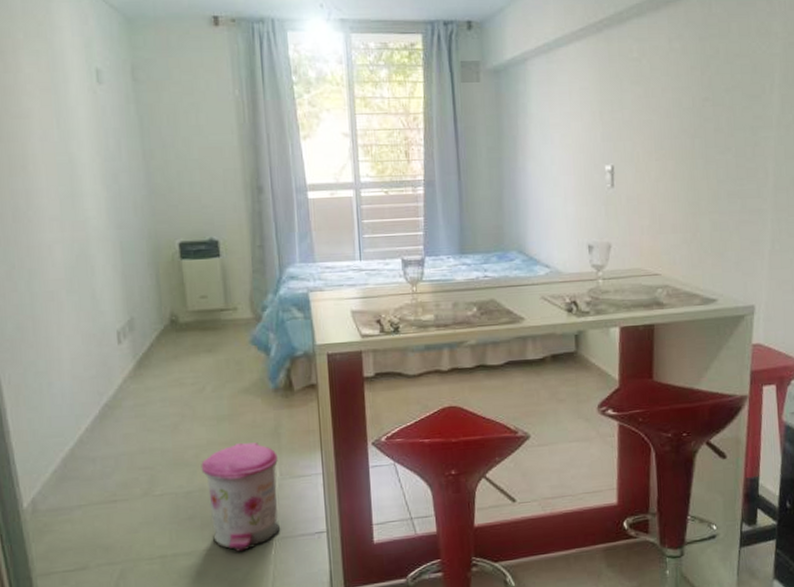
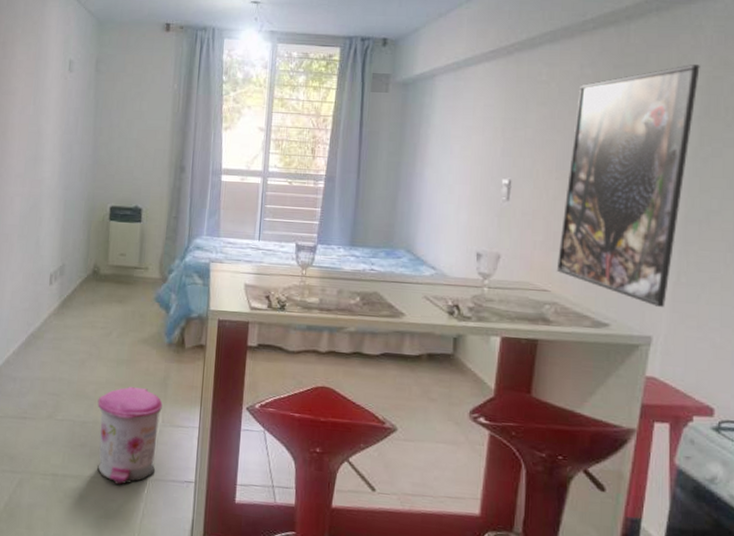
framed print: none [665,32,777,276] -> present [557,65,700,307]

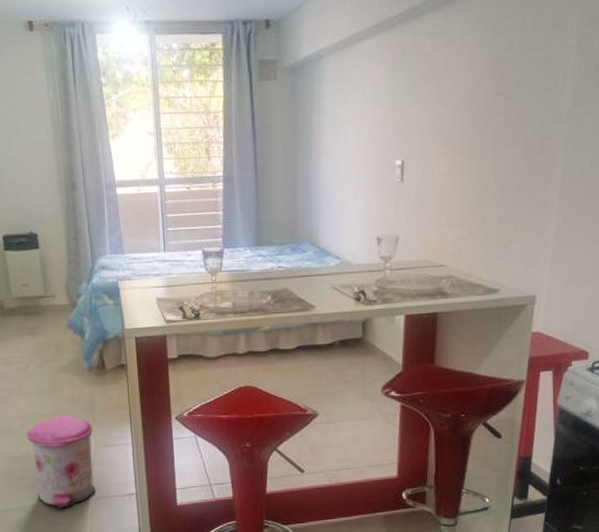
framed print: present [557,65,700,307] -> none [451,23,572,267]

